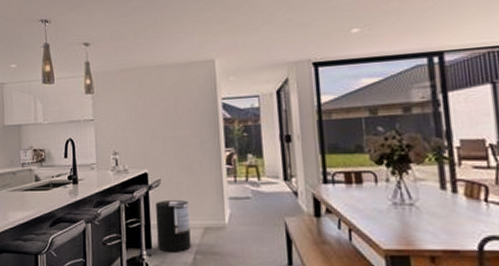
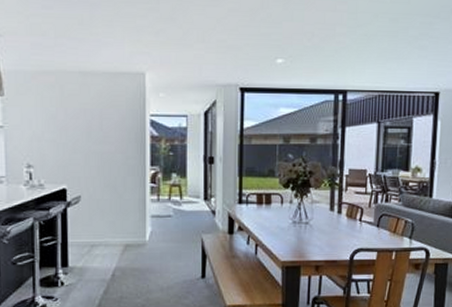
trash can: present [156,199,191,252] -> none [74,217,110,270]

